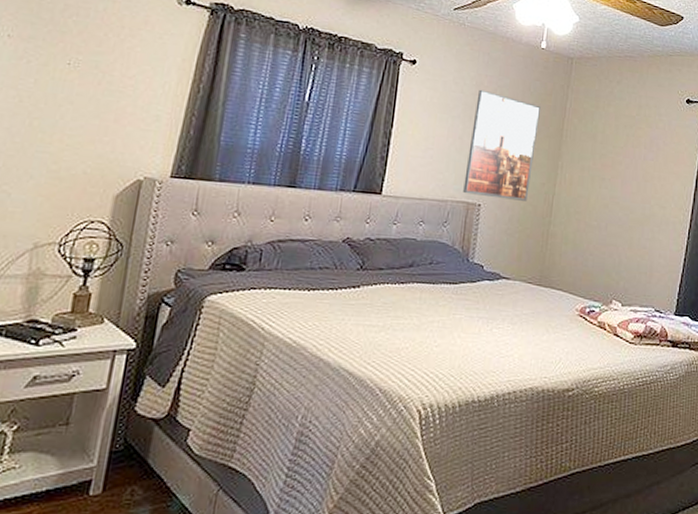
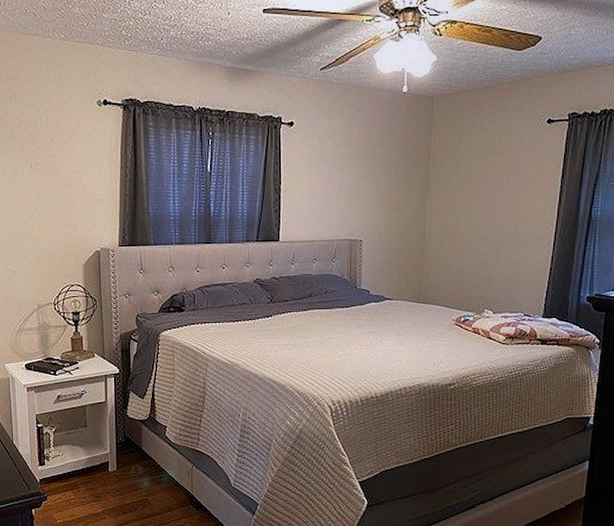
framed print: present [463,89,540,201] -> none [346,139,407,233]

